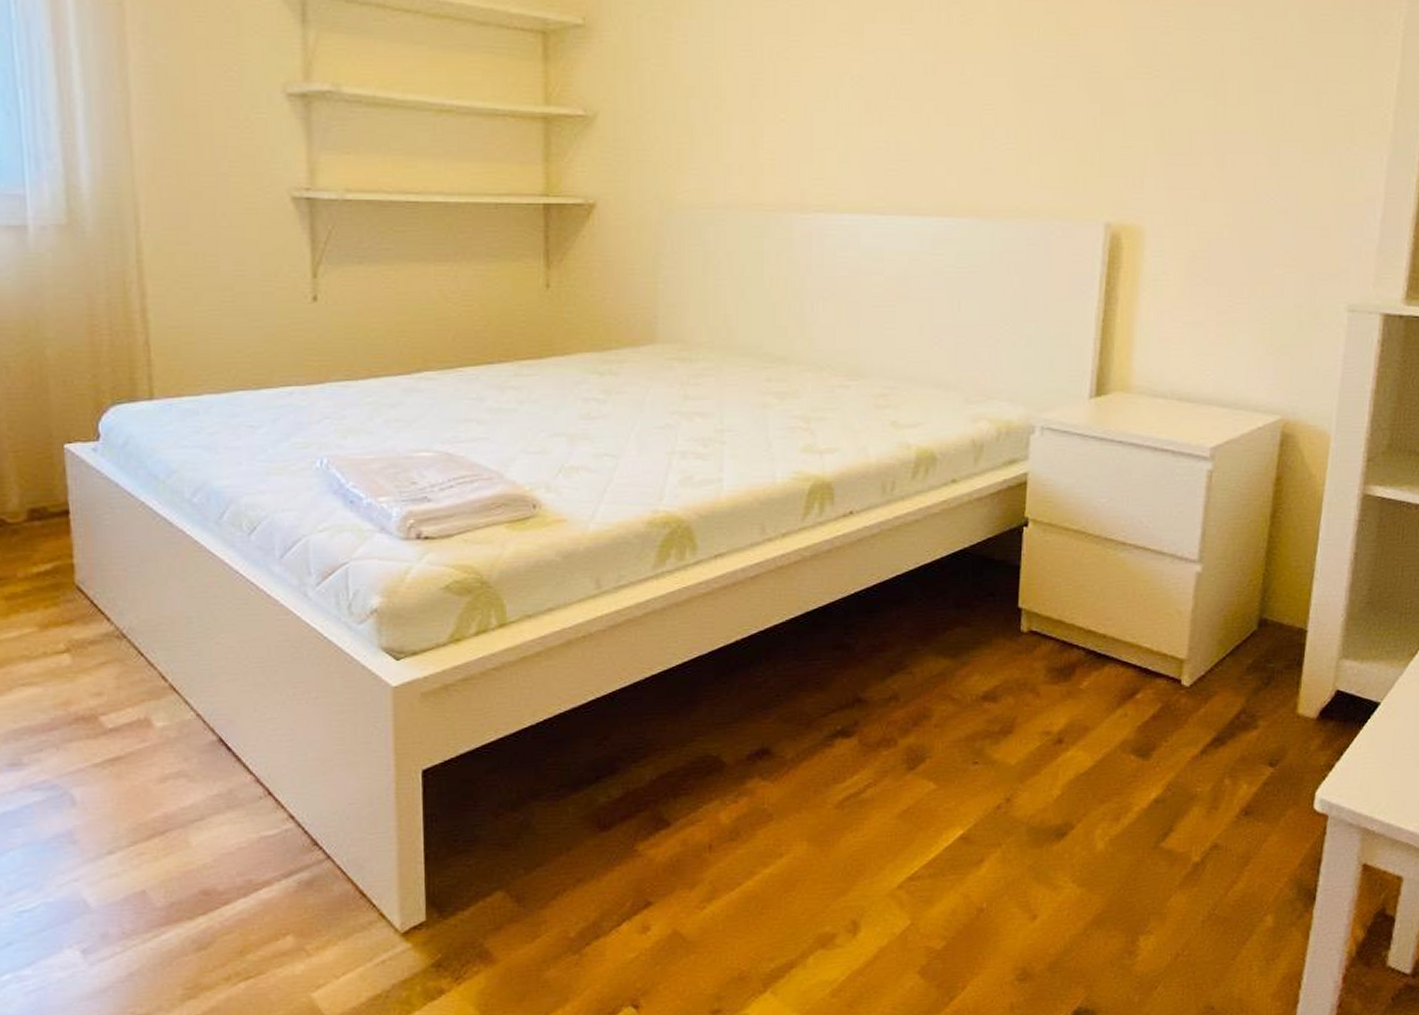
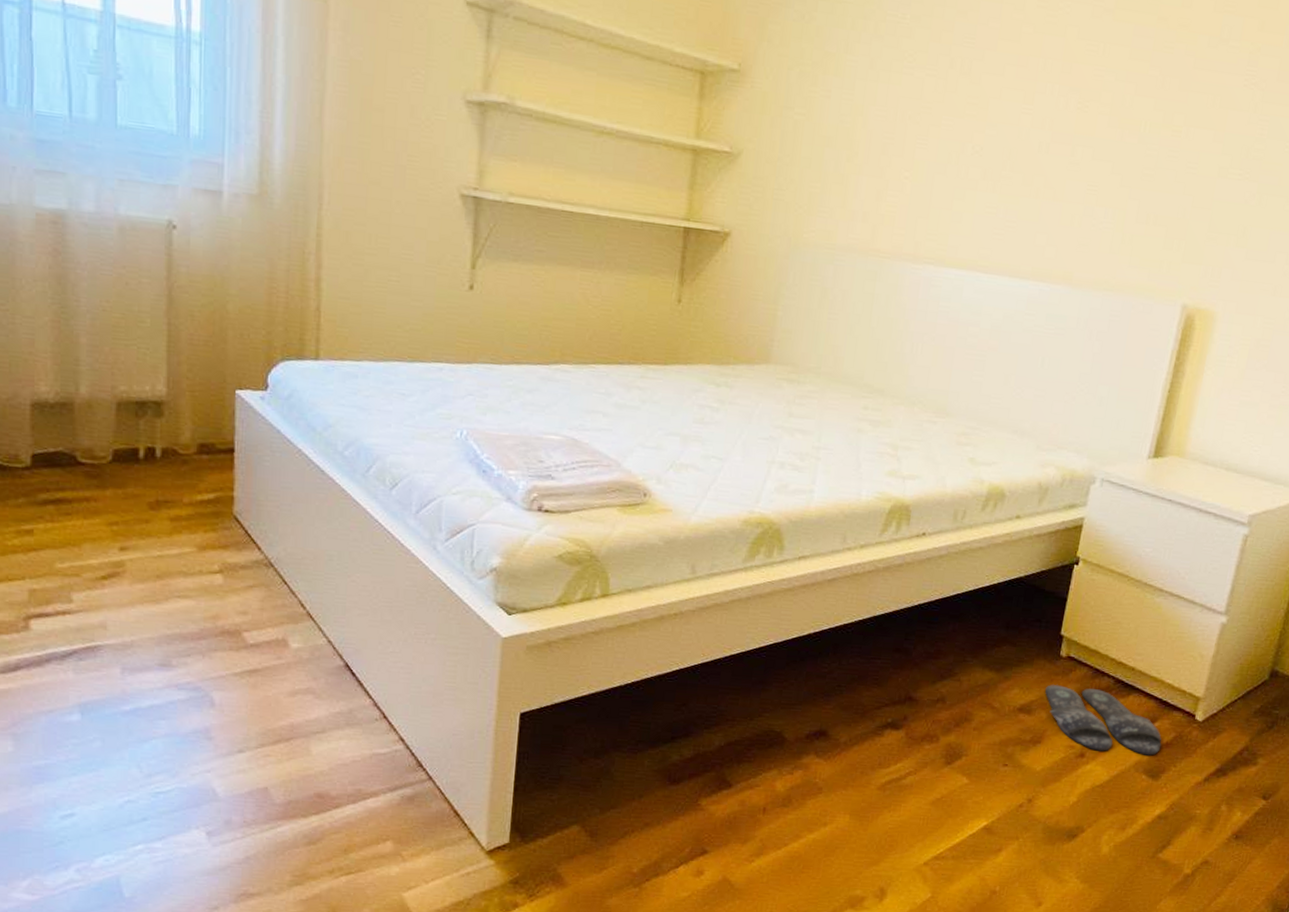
slippers: none [1010,664,1148,735] -> present [1045,685,1162,756]

